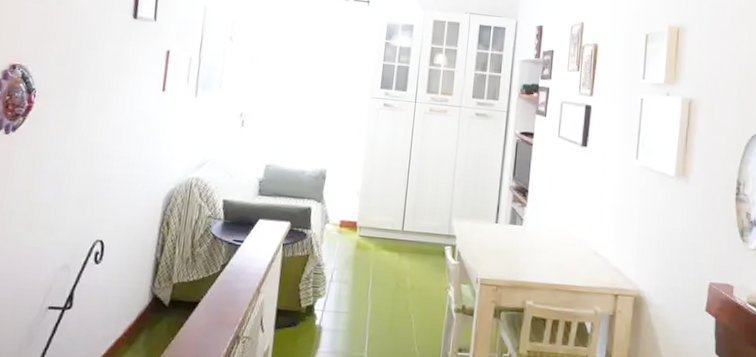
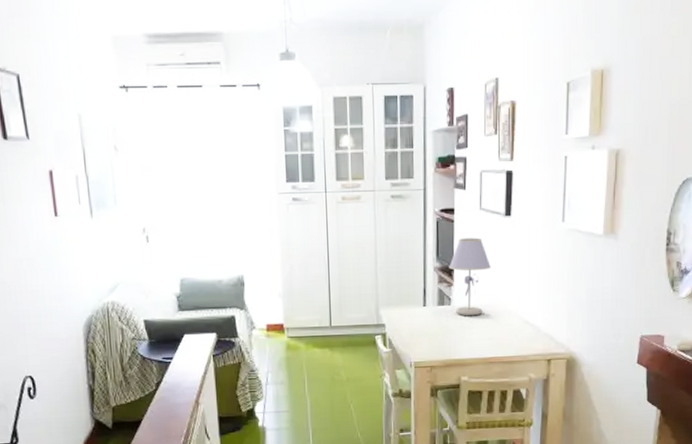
table lamp: none [524,161,565,240] -> present [449,237,492,316]

